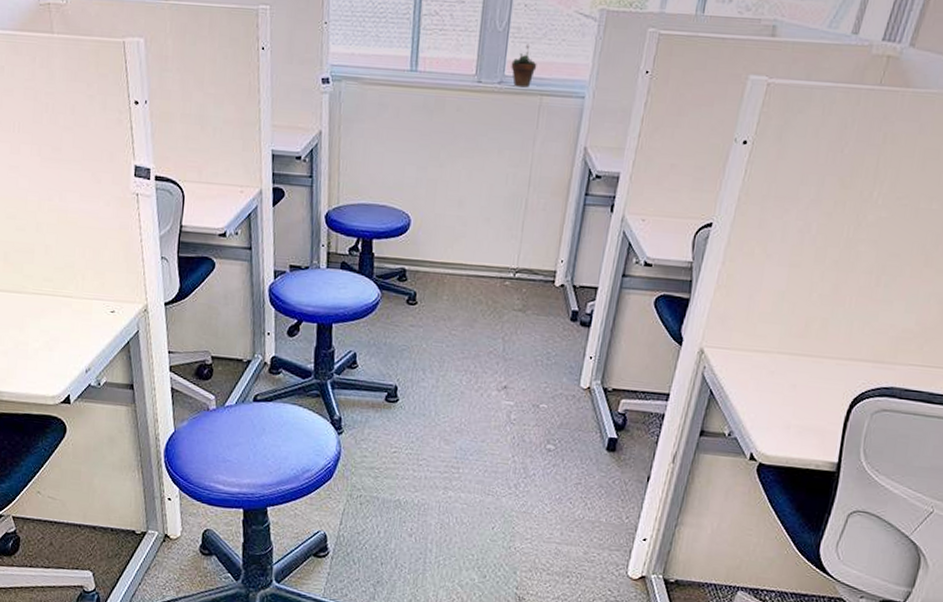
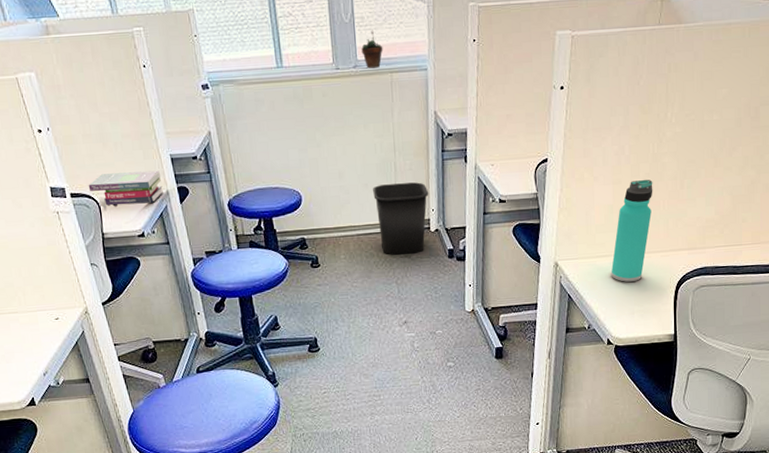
books: none [176,160,258,202] -> present [88,170,163,206]
waste bin: none [493,222,561,309] -> present [373,182,429,255]
thermos bottle: none [768,267,841,389] -> present [611,179,653,282]

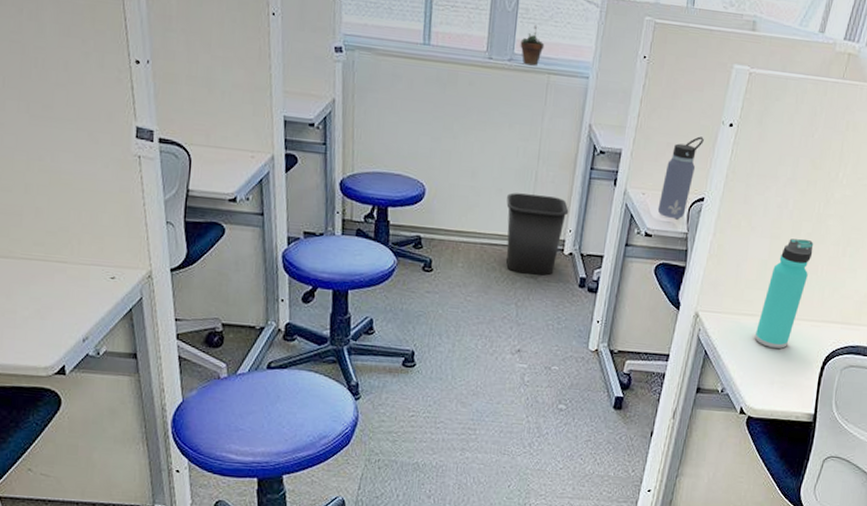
books: present [88,170,163,206] -> none [181,123,269,167]
water bottle: none [507,103,539,183] -> present [657,136,704,219]

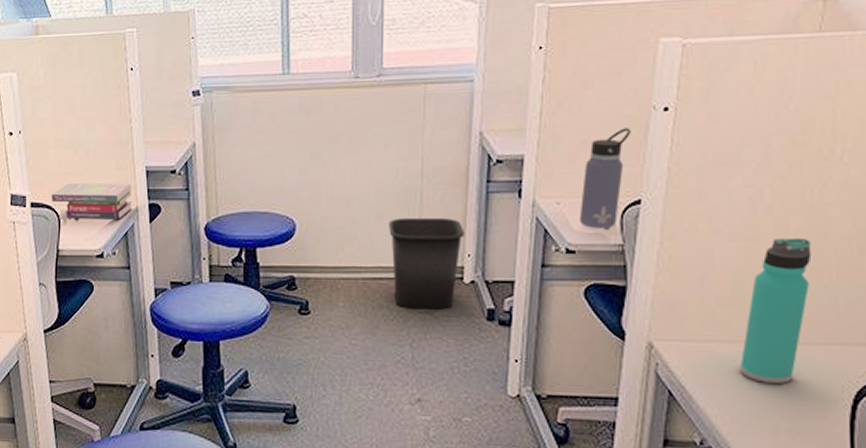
books: none [181,123,269,167] -> present [51,183,133,221]
succulent plant: present [520,24,545,66] -> none [389,34,417,78]

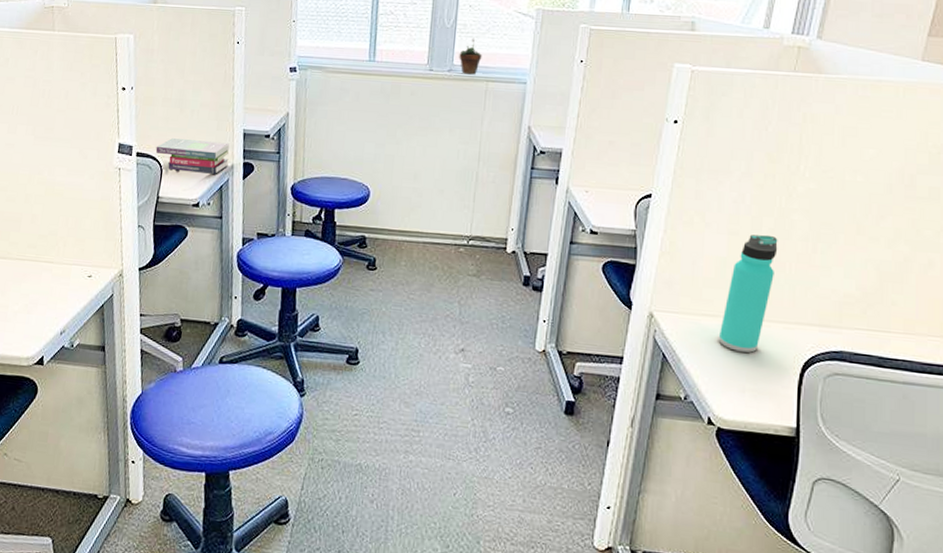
succulent plant: none [389,34,417,78] -> present [459,38,482,75]
waste bin: present [389,218,465,310] -> none [448,193,511,274]
water bottle: present [579,128,631,230] -> none [602,134,647,216]

